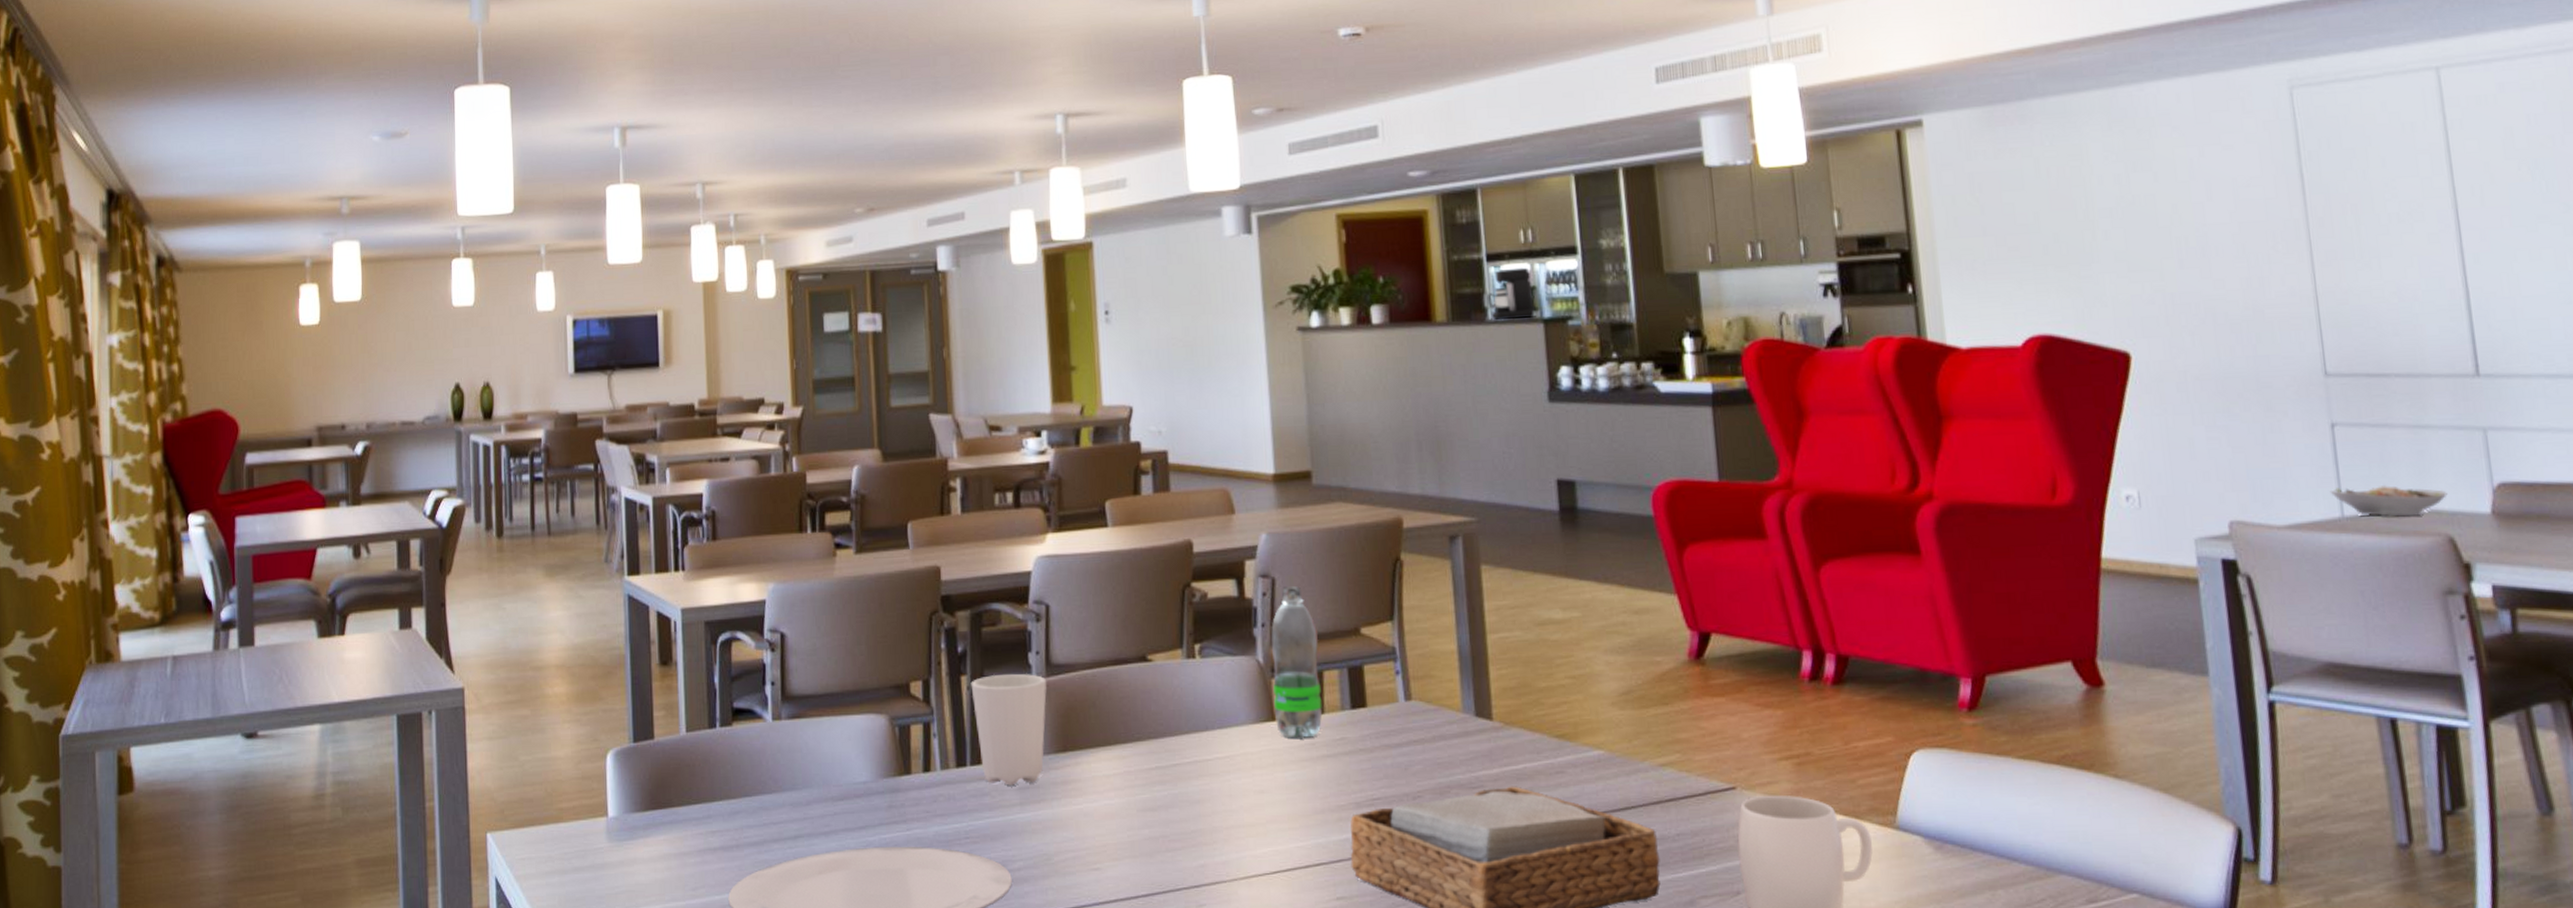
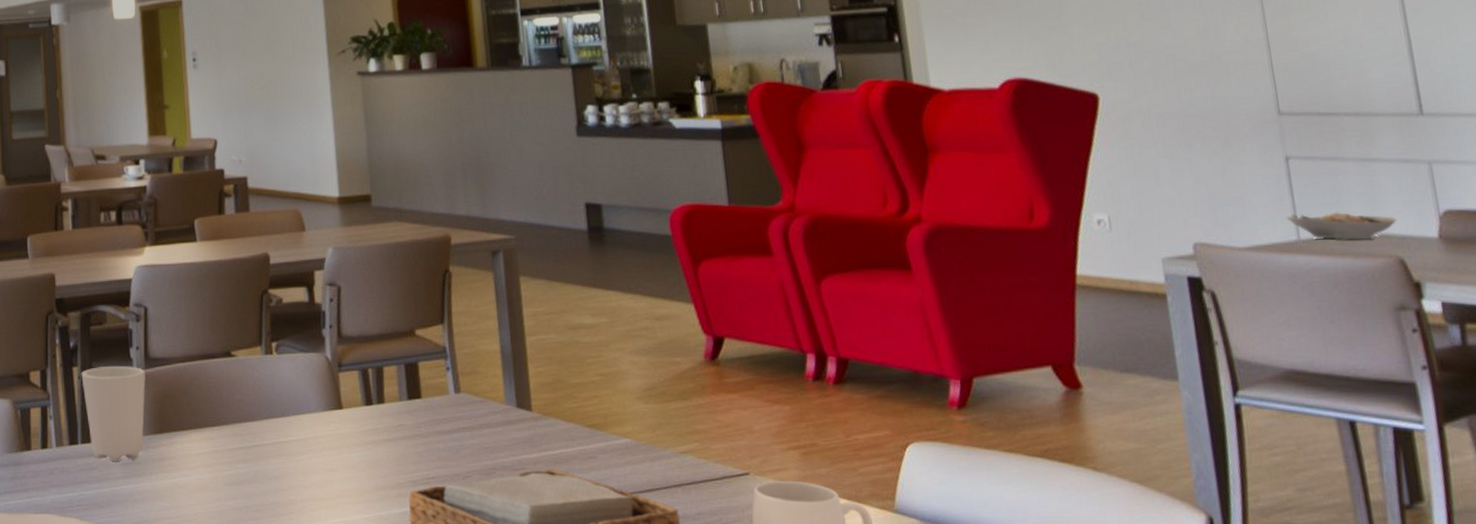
bottle: present [1270,586,1323,738] -> none [337,294,383,424]
coffee maker: present [1486,267,1535,321] -> none [521,20,563,66]

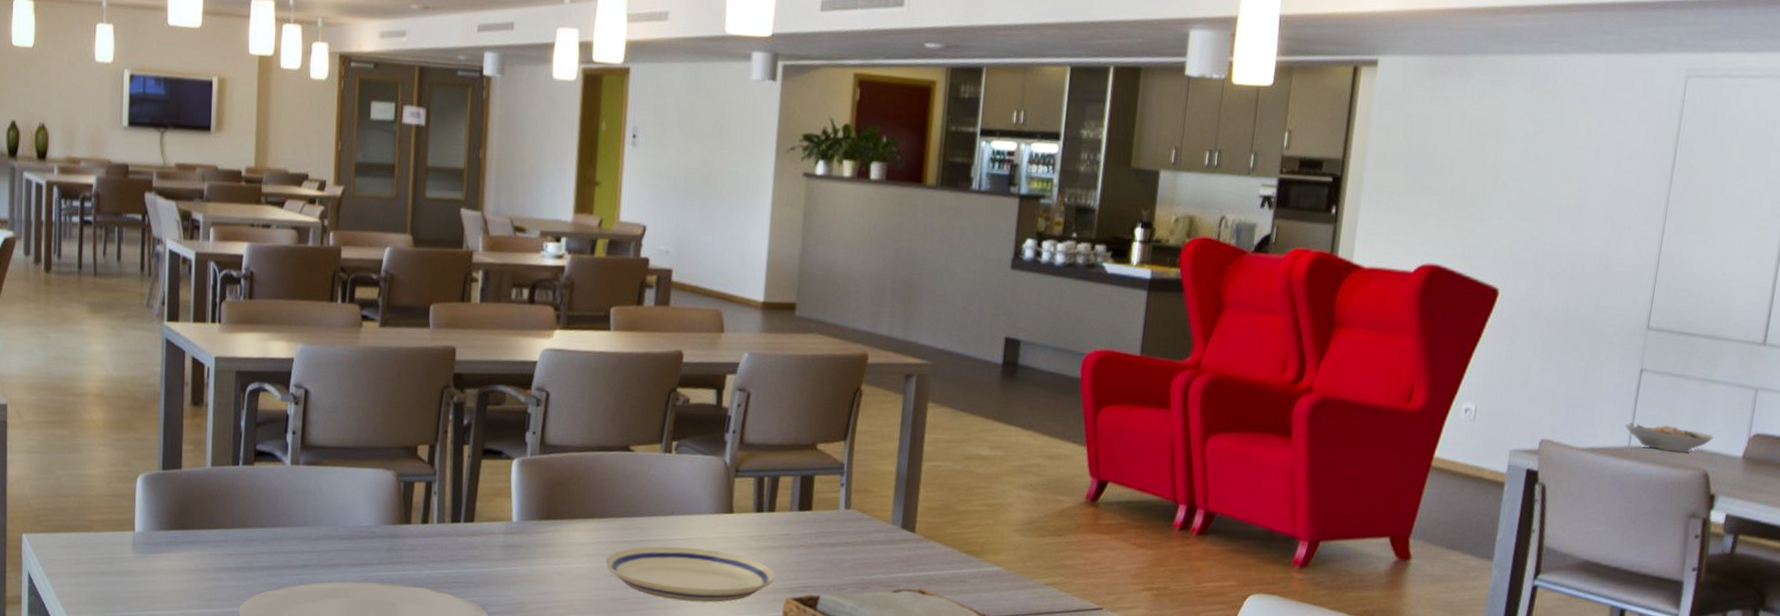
cup: present [81,365,146,461] -> none [471,447,540,543]
plate: none [223,448,396,504] -> present [605,546,775,602]

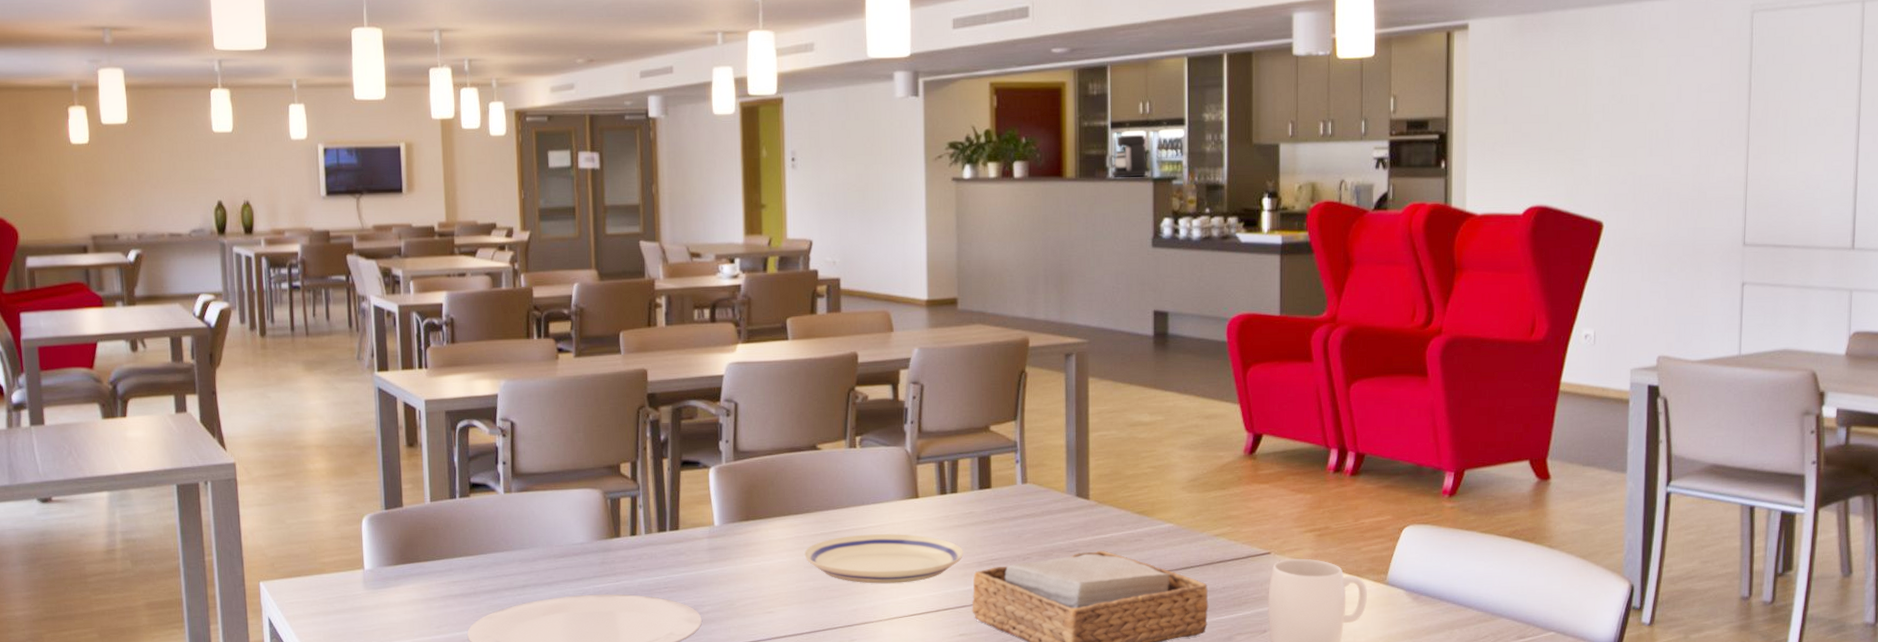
coffee maker: none [974,145,1016,192] -> present [1109,134,1146,178]
salad: present [1624,422,1714,452] -> none [1733,331,1817,356]

